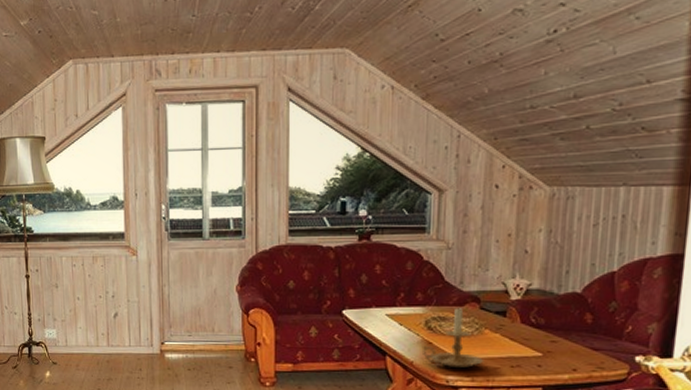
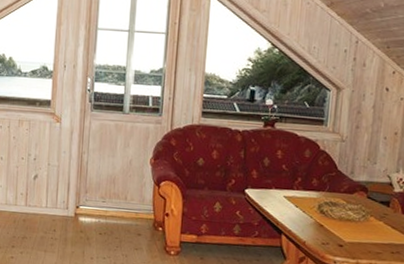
candle holder: present [421,306,484,369] -> none [314,194,369,251]

